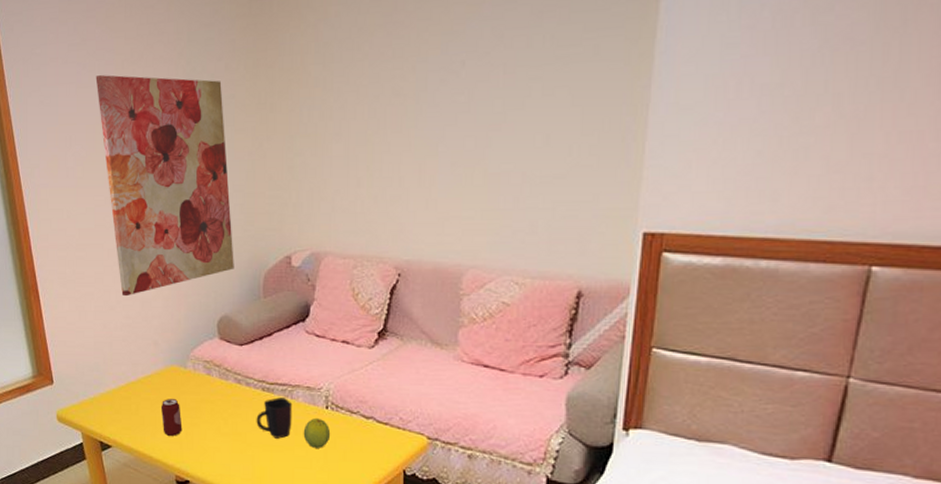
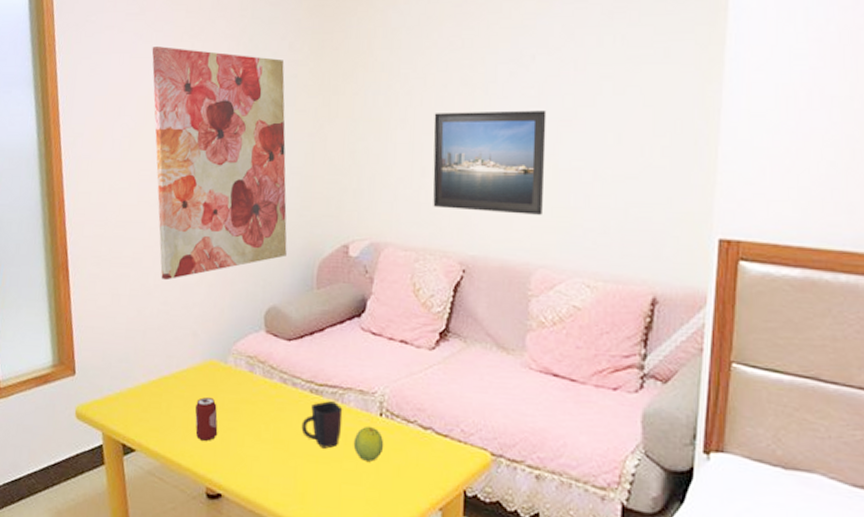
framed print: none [367,116,477,219] -> present [433,110,547,215]

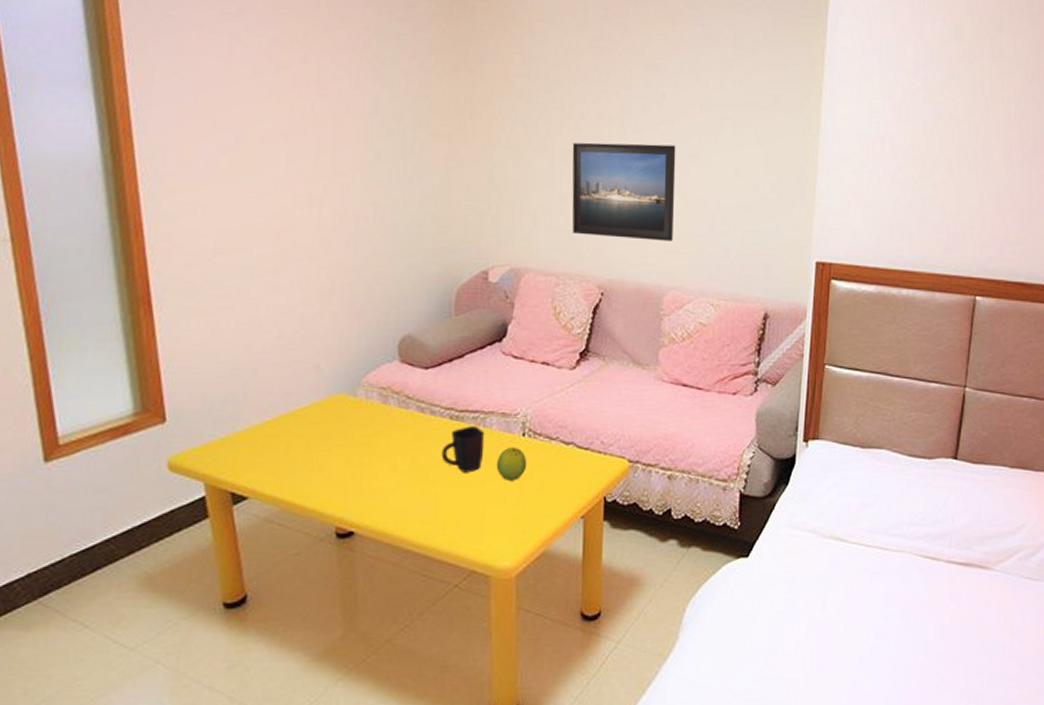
wall art: present [152,46,287,281] -> none [254,53,422,312]
beverage can: present [194,397,218,441] -> none [319,434,348,479]

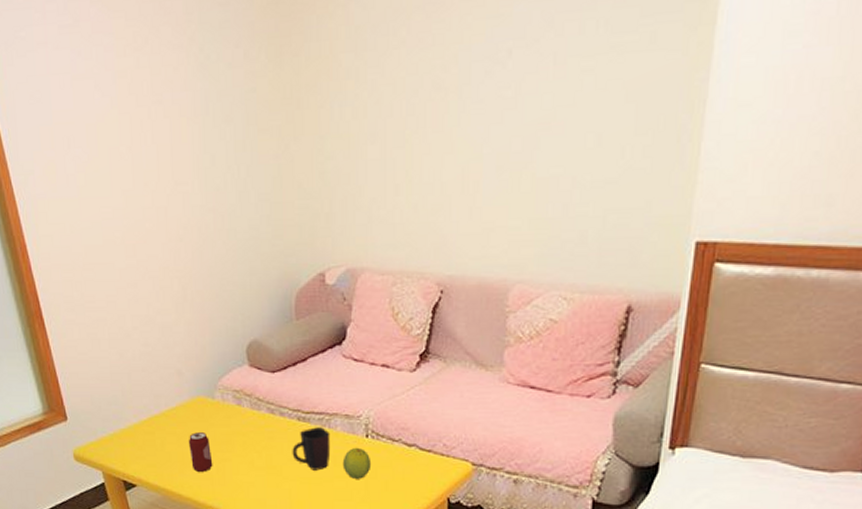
beverage can: none [319,434,348,479] -> present [188,432,213,472]
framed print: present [572,142,676,241] -> none [405,113,524,229]

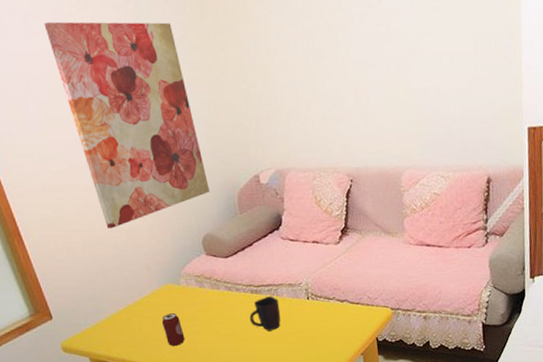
wall art: none [93,63,263,322] -> present [44,21,210,229]
fruit: present [342,447,372,479] -> none [291,308,315,334]

